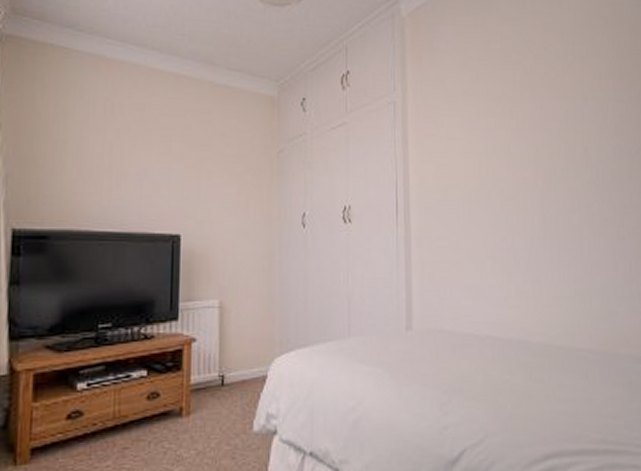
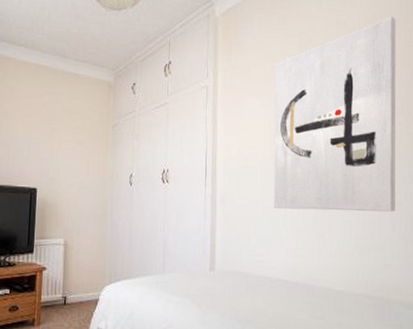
wall art: none [475,20,618,250] -> present [273,17,396,212]

